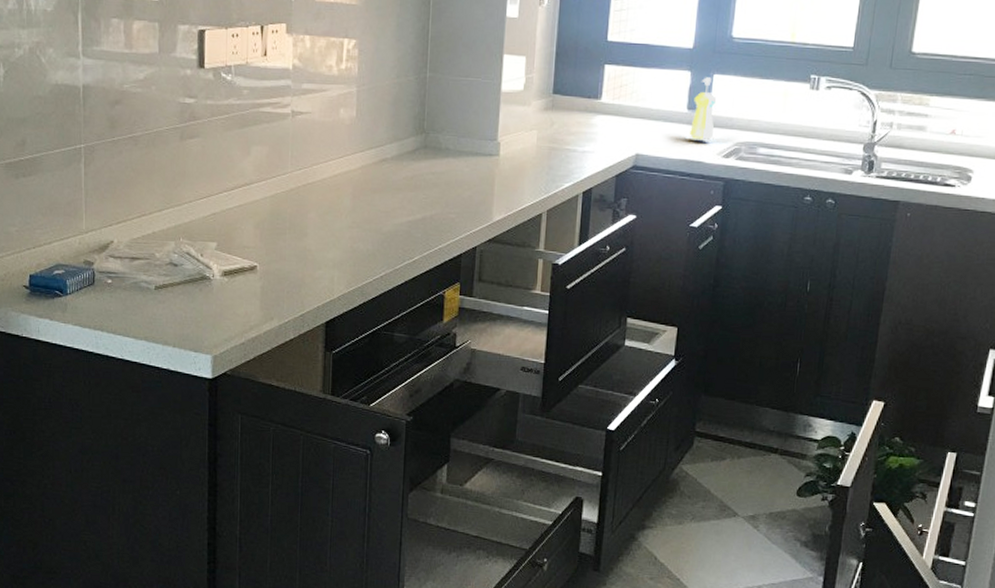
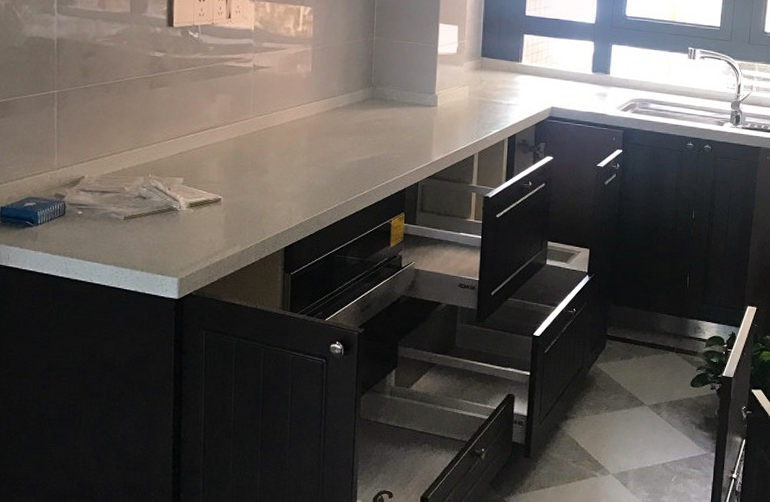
soap dispenser: present [690,77,717,140] -> none [595,47,616,97]

